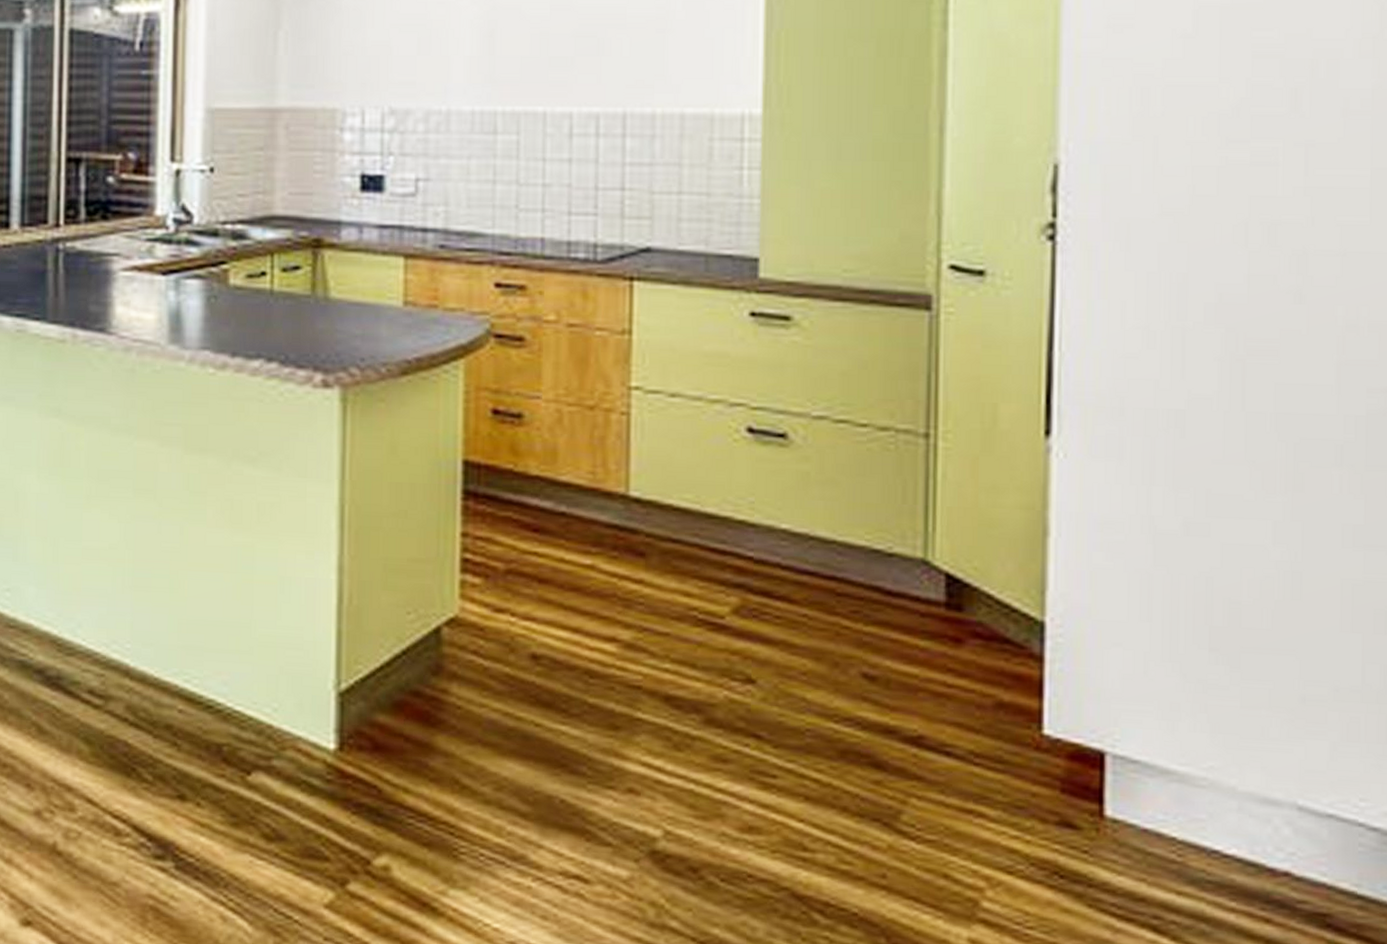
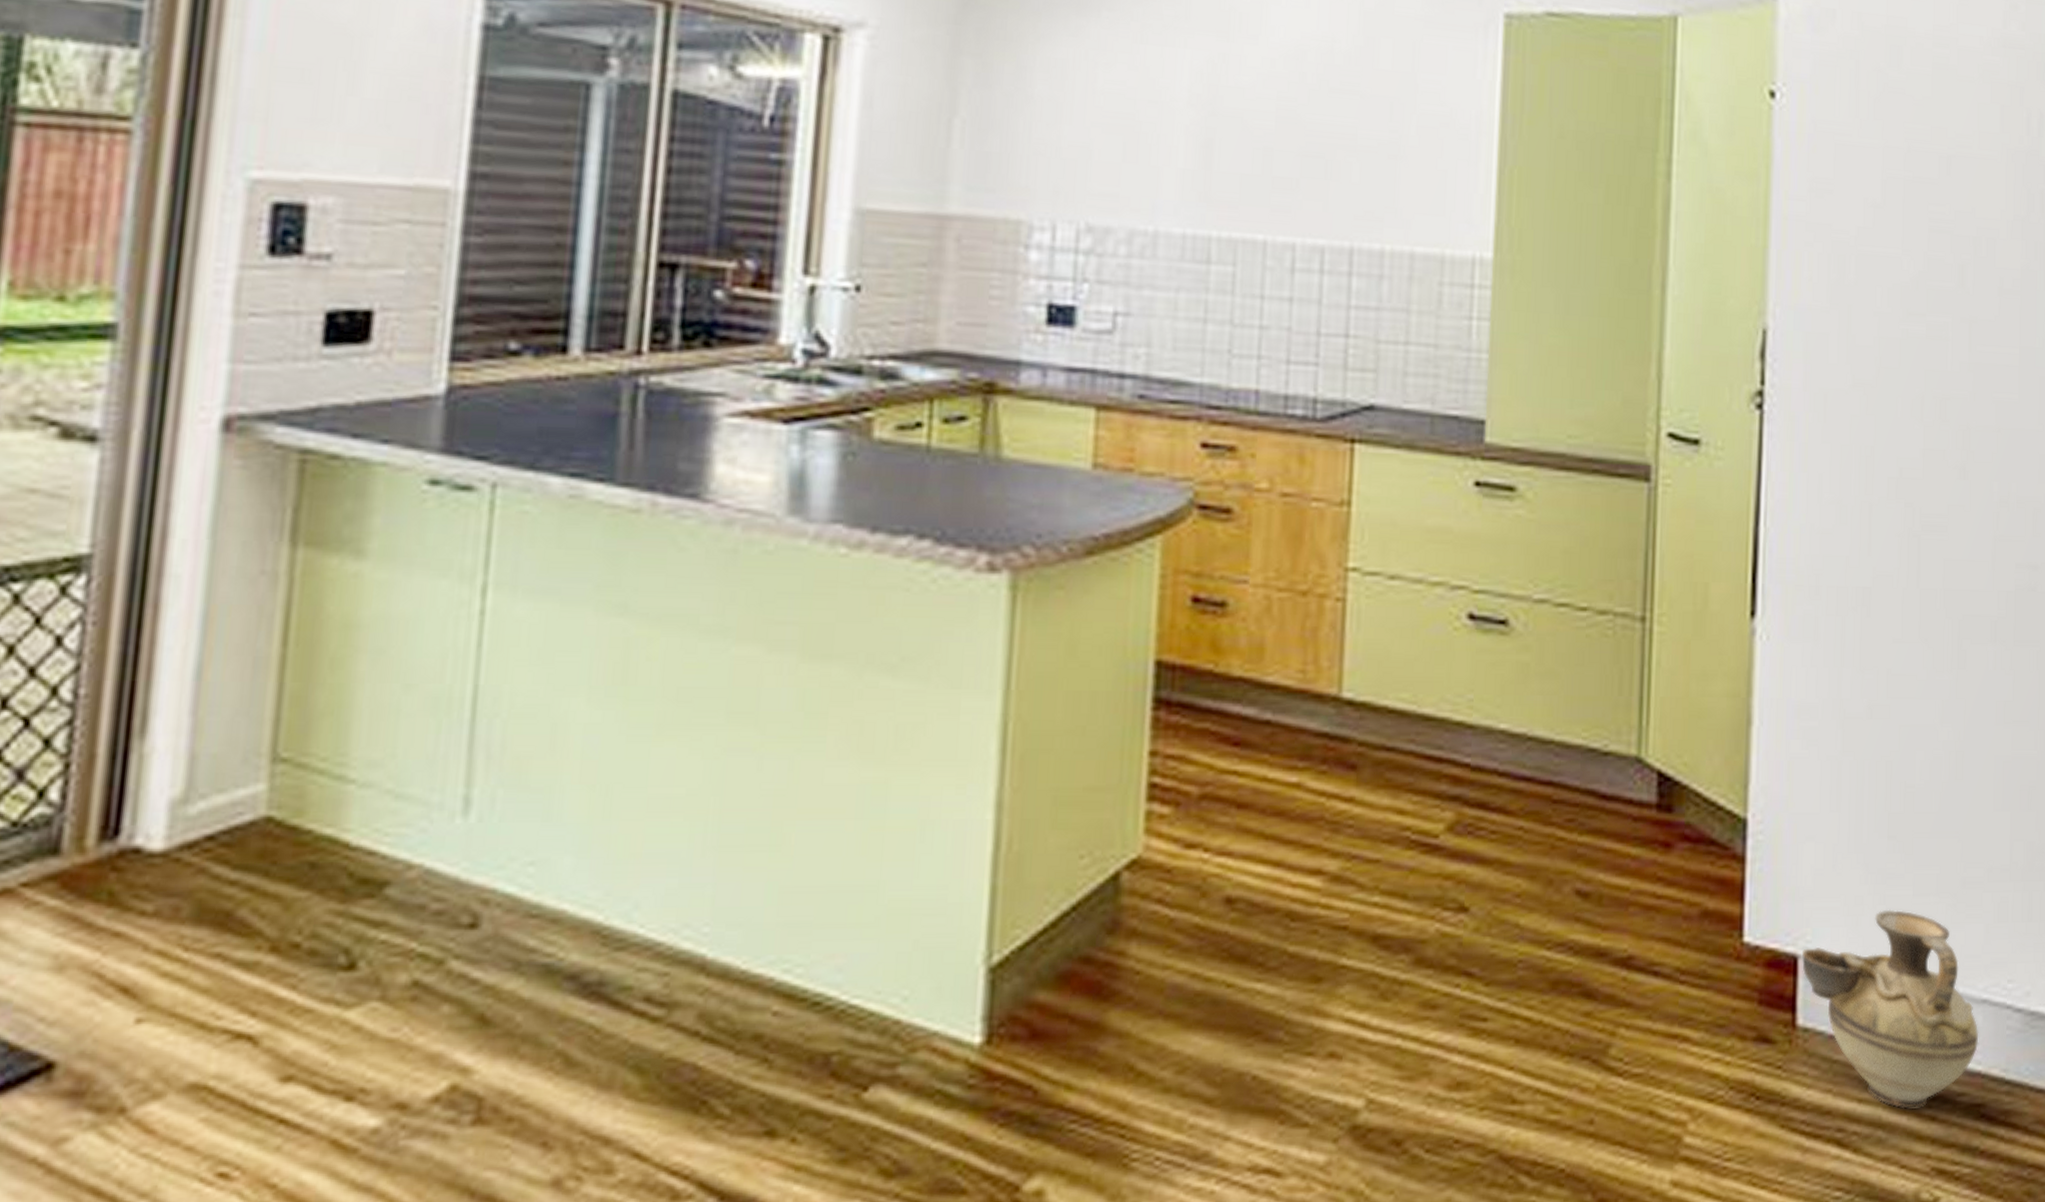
ceramic jug: none [1109,718,1324,909] -> present [1801,909,1979,1109]

